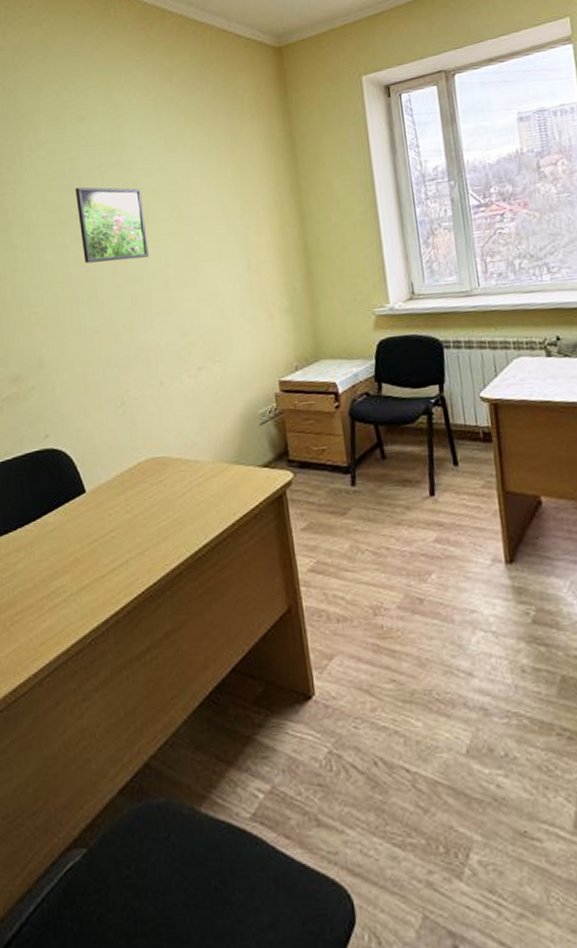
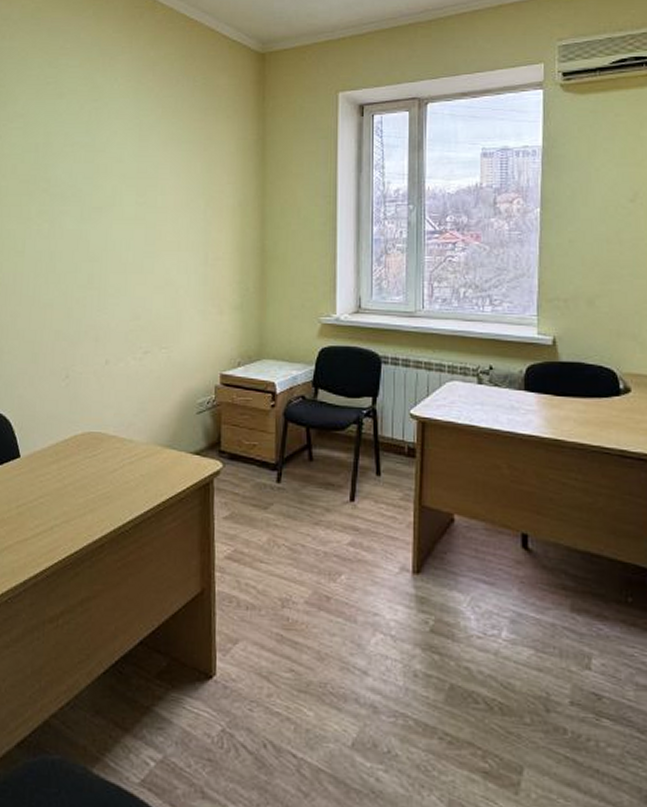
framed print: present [75,187,149,264] -> none [46,162,111,239]

